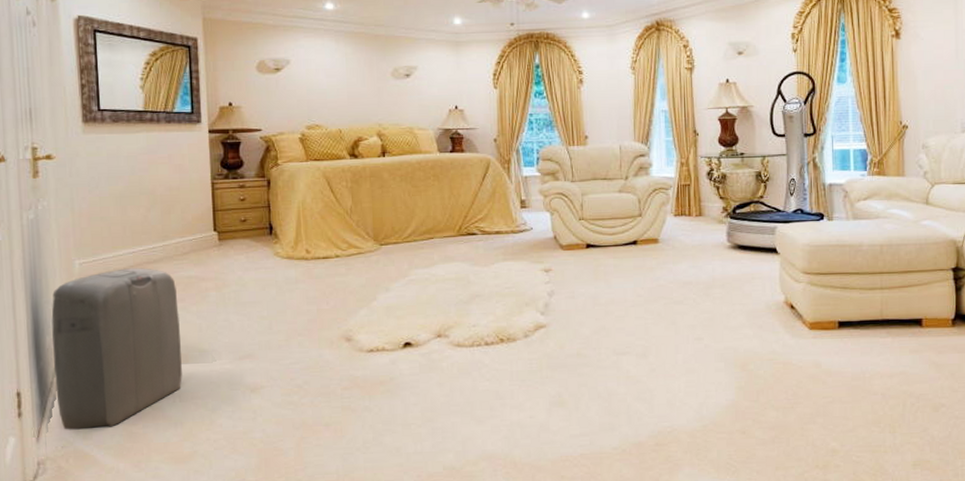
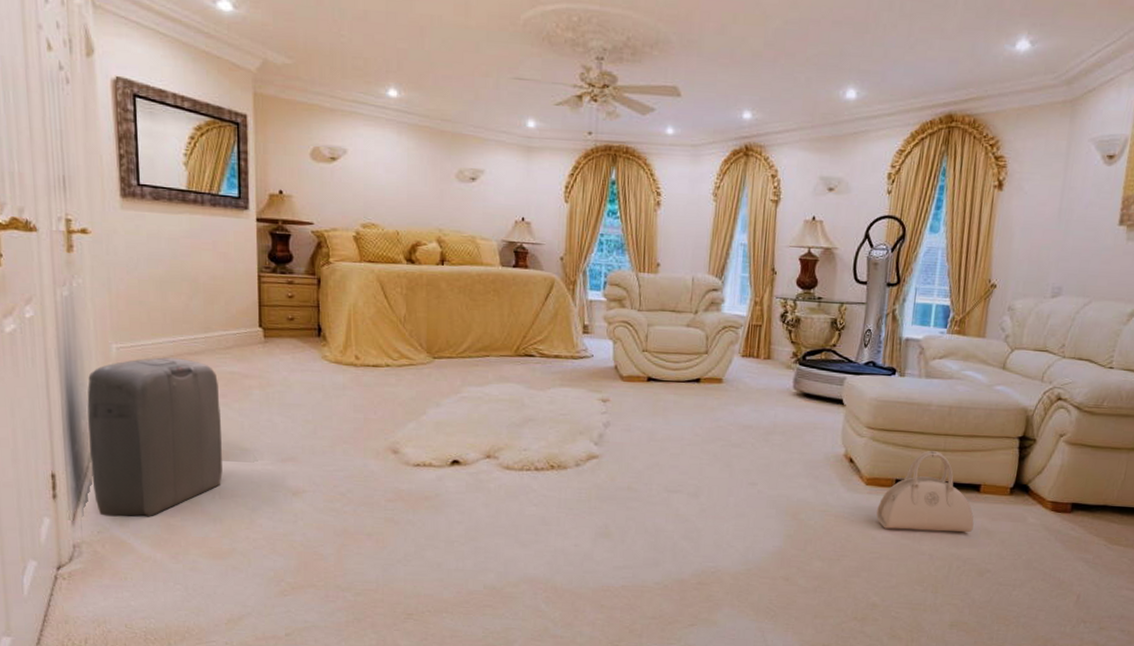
handbag: none [824,289,921,372] -> present [876,450,974,533]

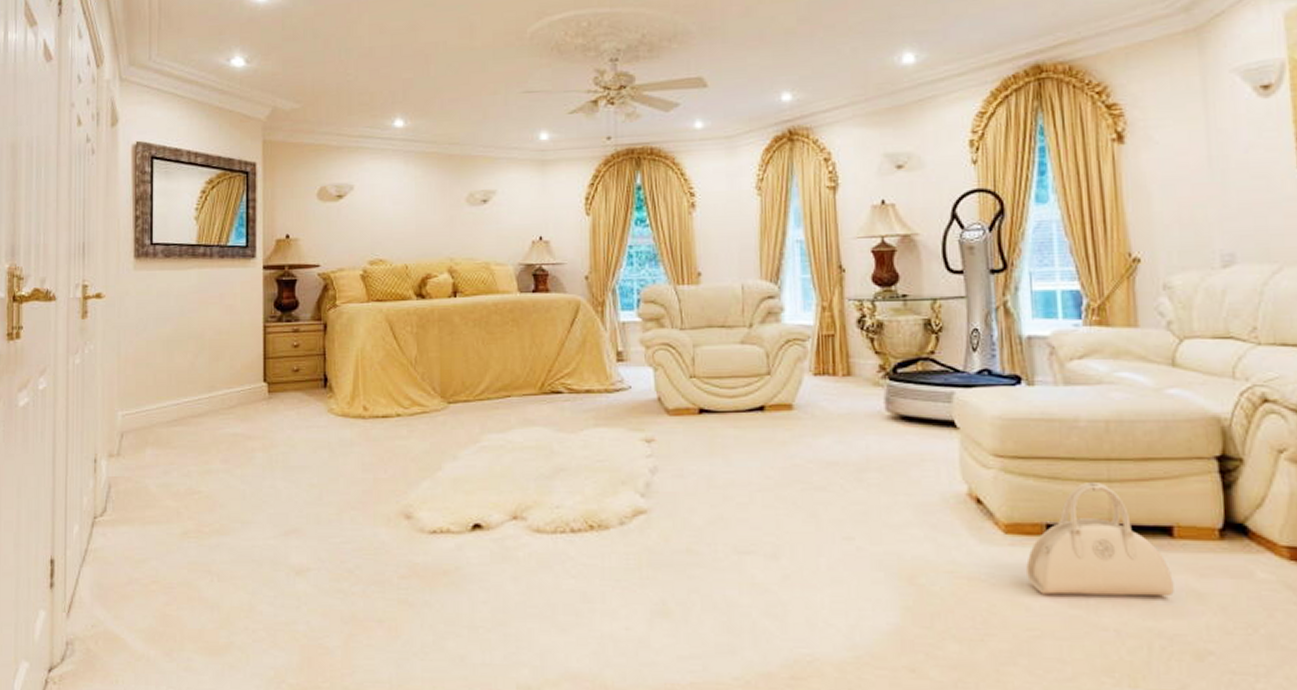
suitcase: present [87,357,223,517] -> none [90,422,222,607]

